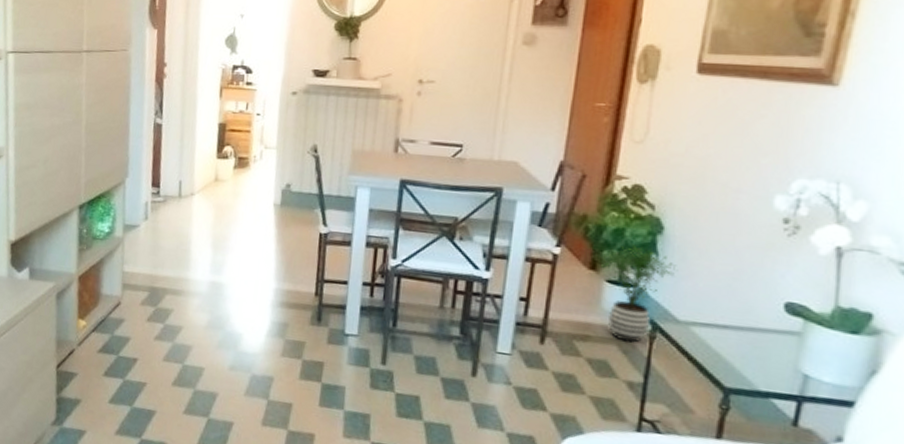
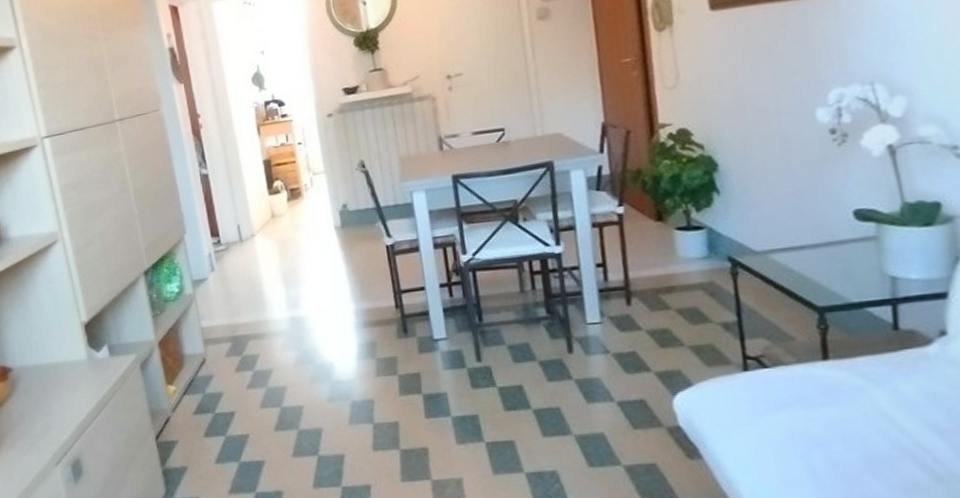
potted plant: present [601,244,677,343] -> none [665,187,740,284]

